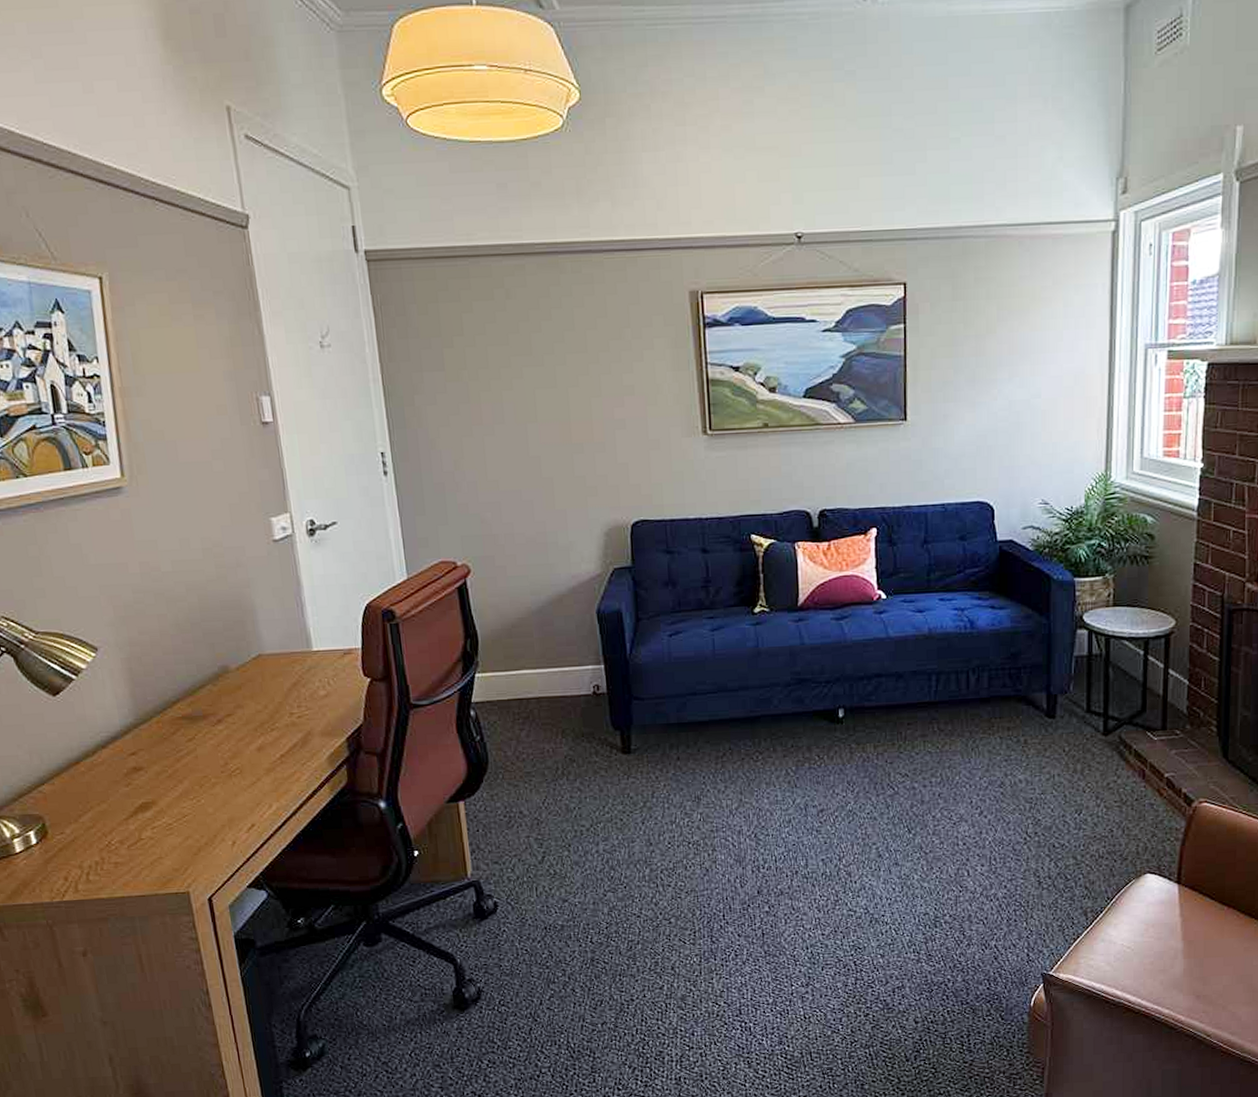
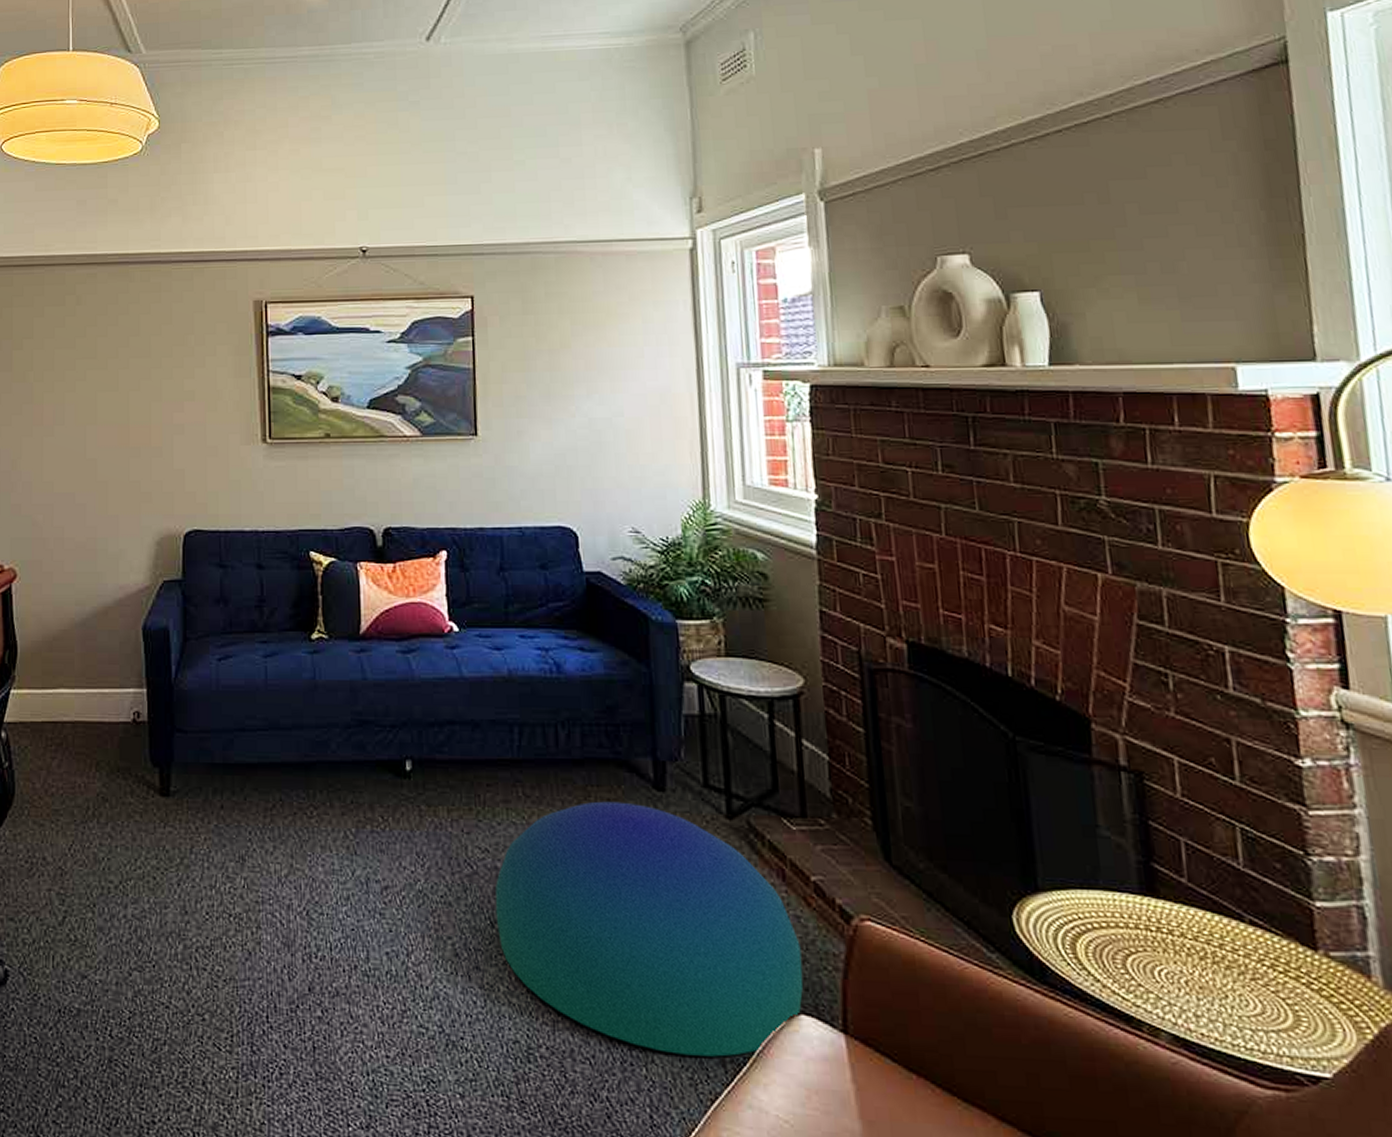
pouf: none [912,729,1152,911] -> present [495,801,804,1057]

